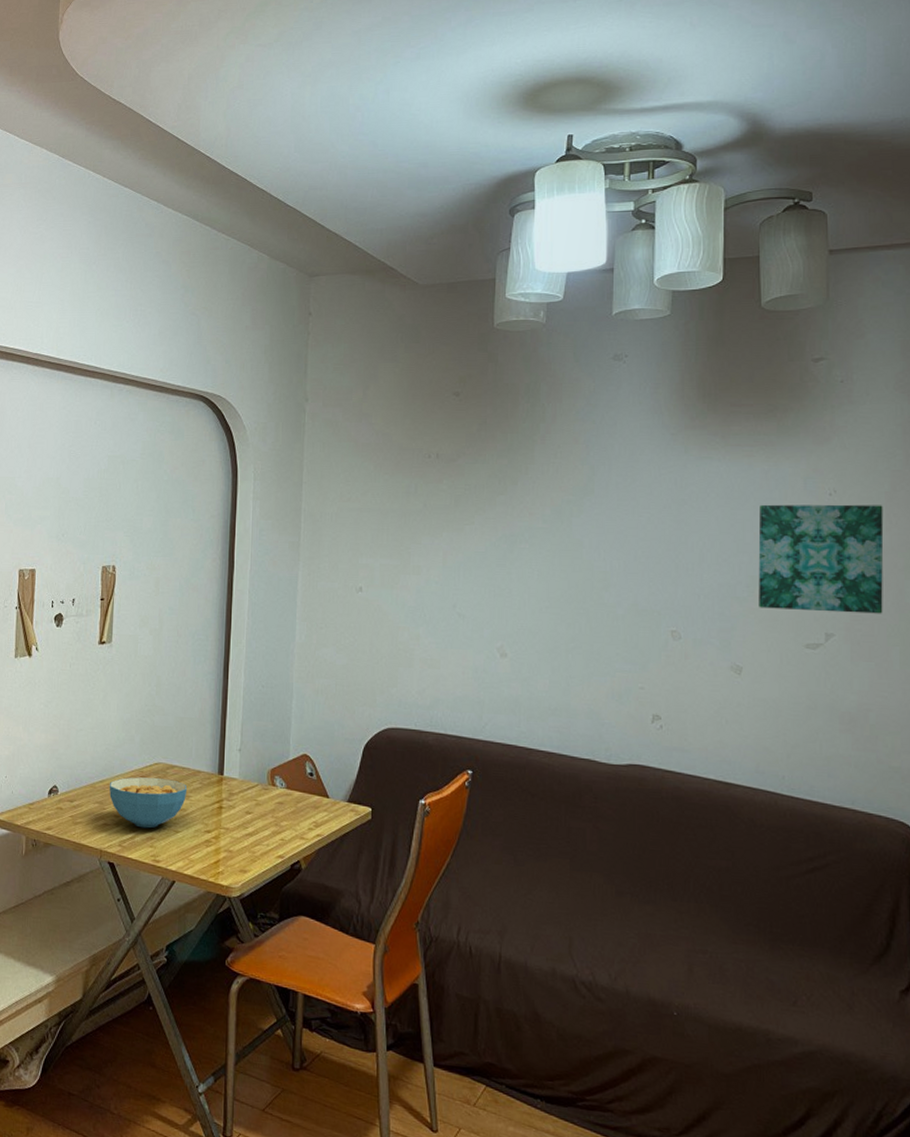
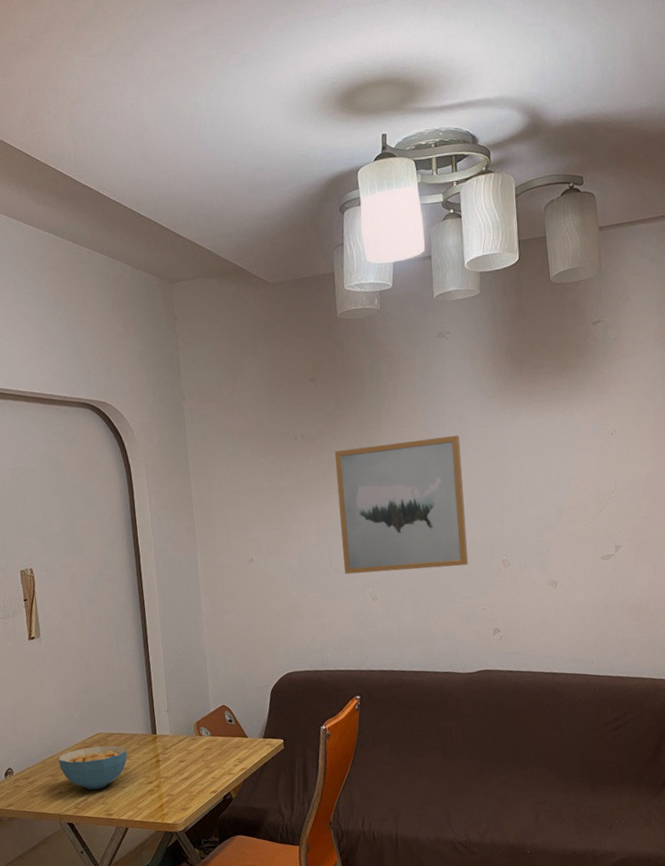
wall art: none [469,474,629,631] -> present [334,435,469,574]
wall art: present [758,504,884,614] -> none [561,438,655,533]

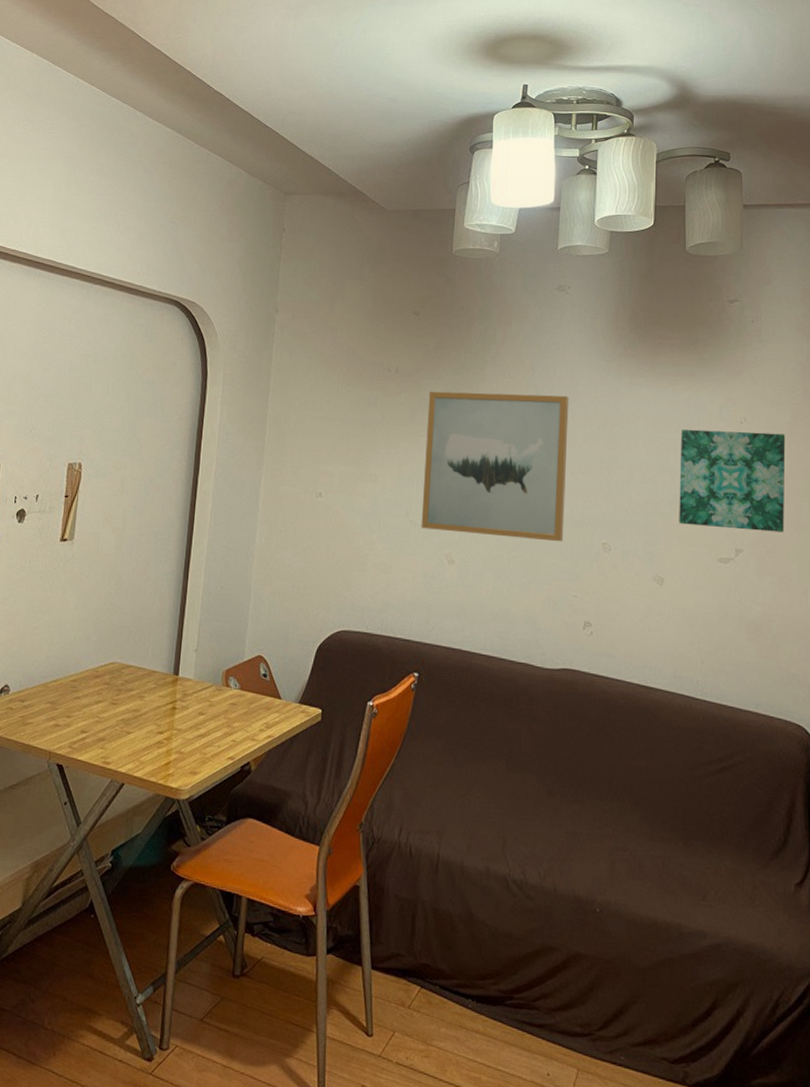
cereal bowl: present [58,745,128,790] -> none [62,676,142,730]
wall art: none [561,438,655,533] -> present [679,429,786,533]

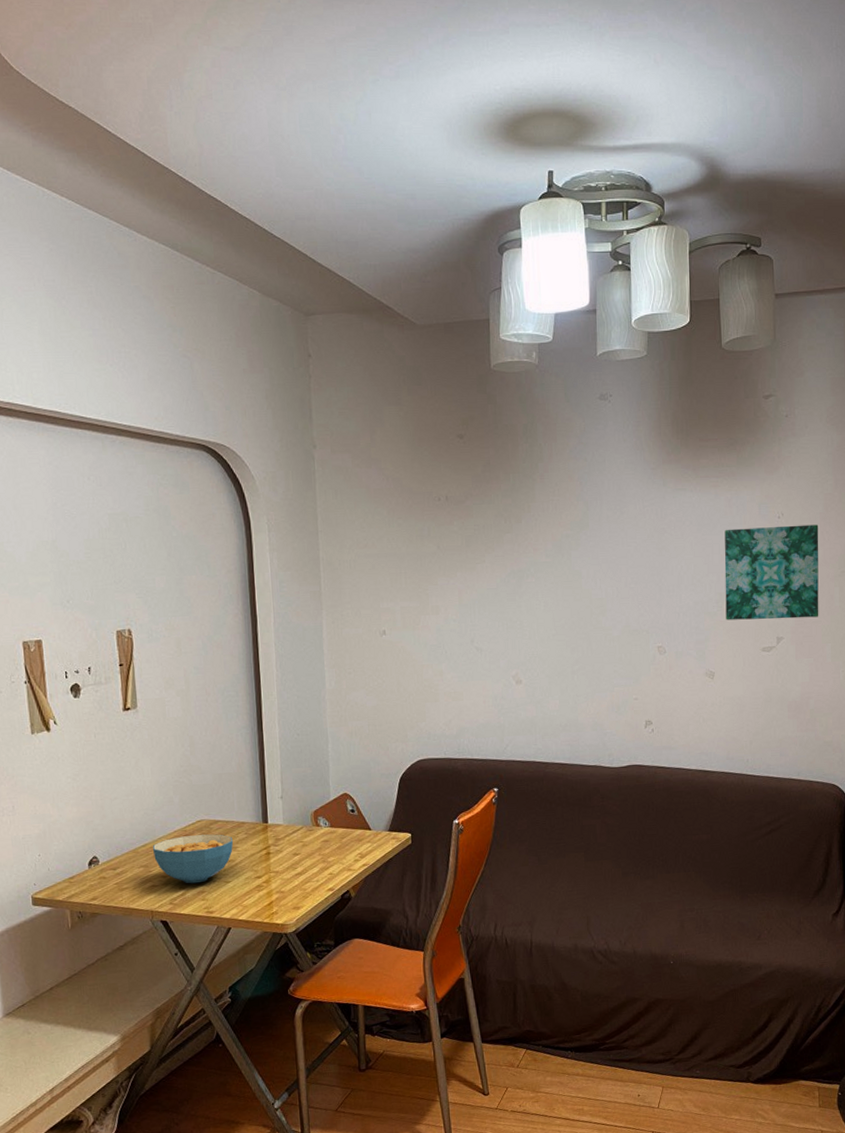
cereal bowl: none [62,676,142,730] -> present [152,834,234,884]
wall art: present [421,391,569,542] -> none [481,508,622,654]

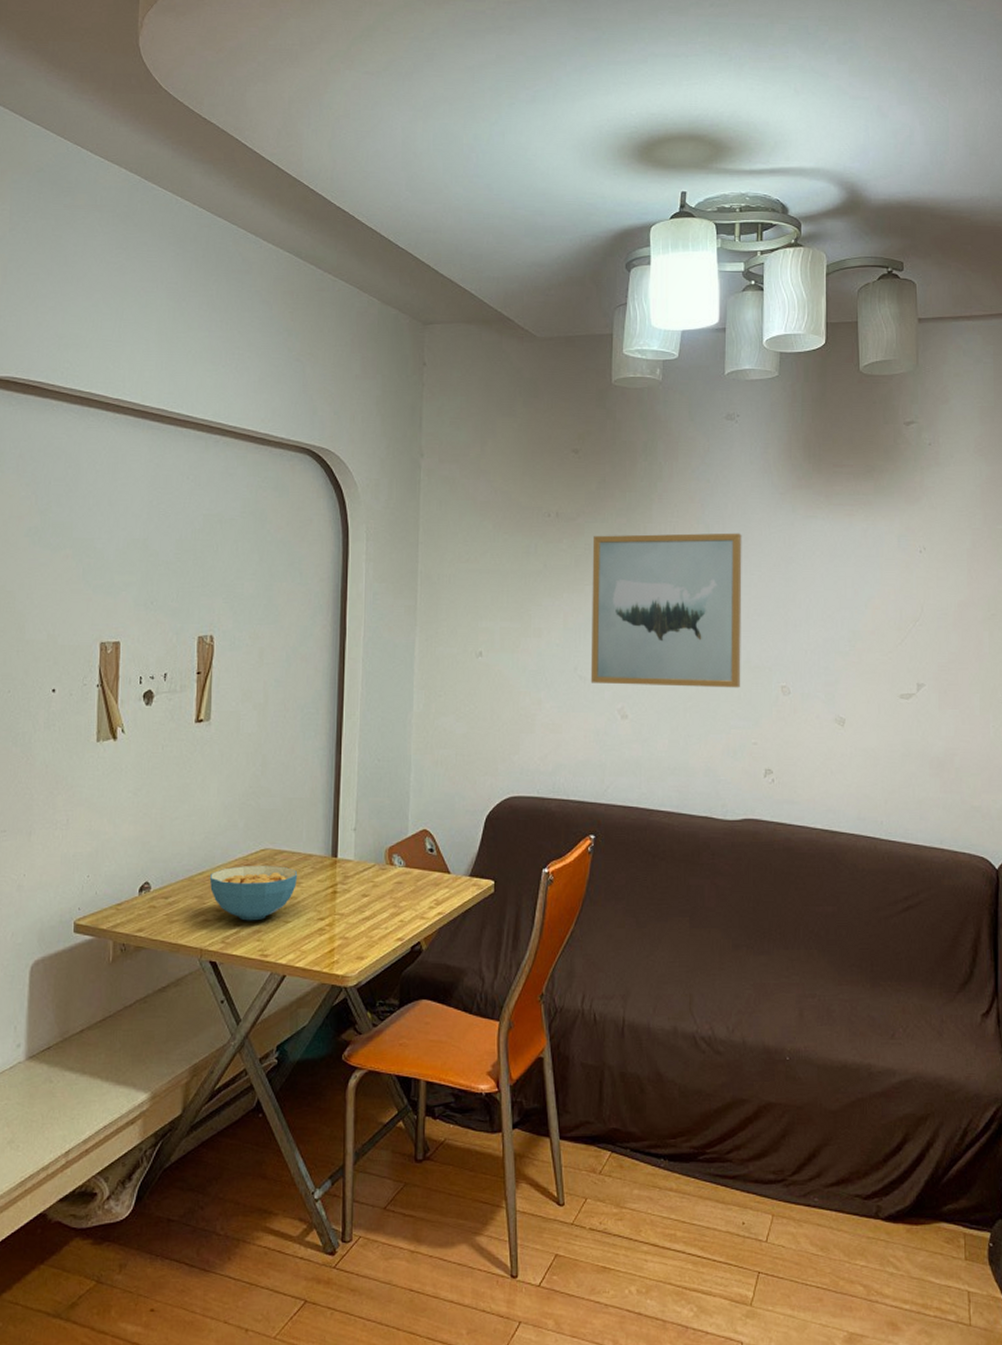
wall art: none [481,508,622,654] -> present [590,533,742,688]
wall art: present [724,524,819,621] -> none [858,561,966,664]

